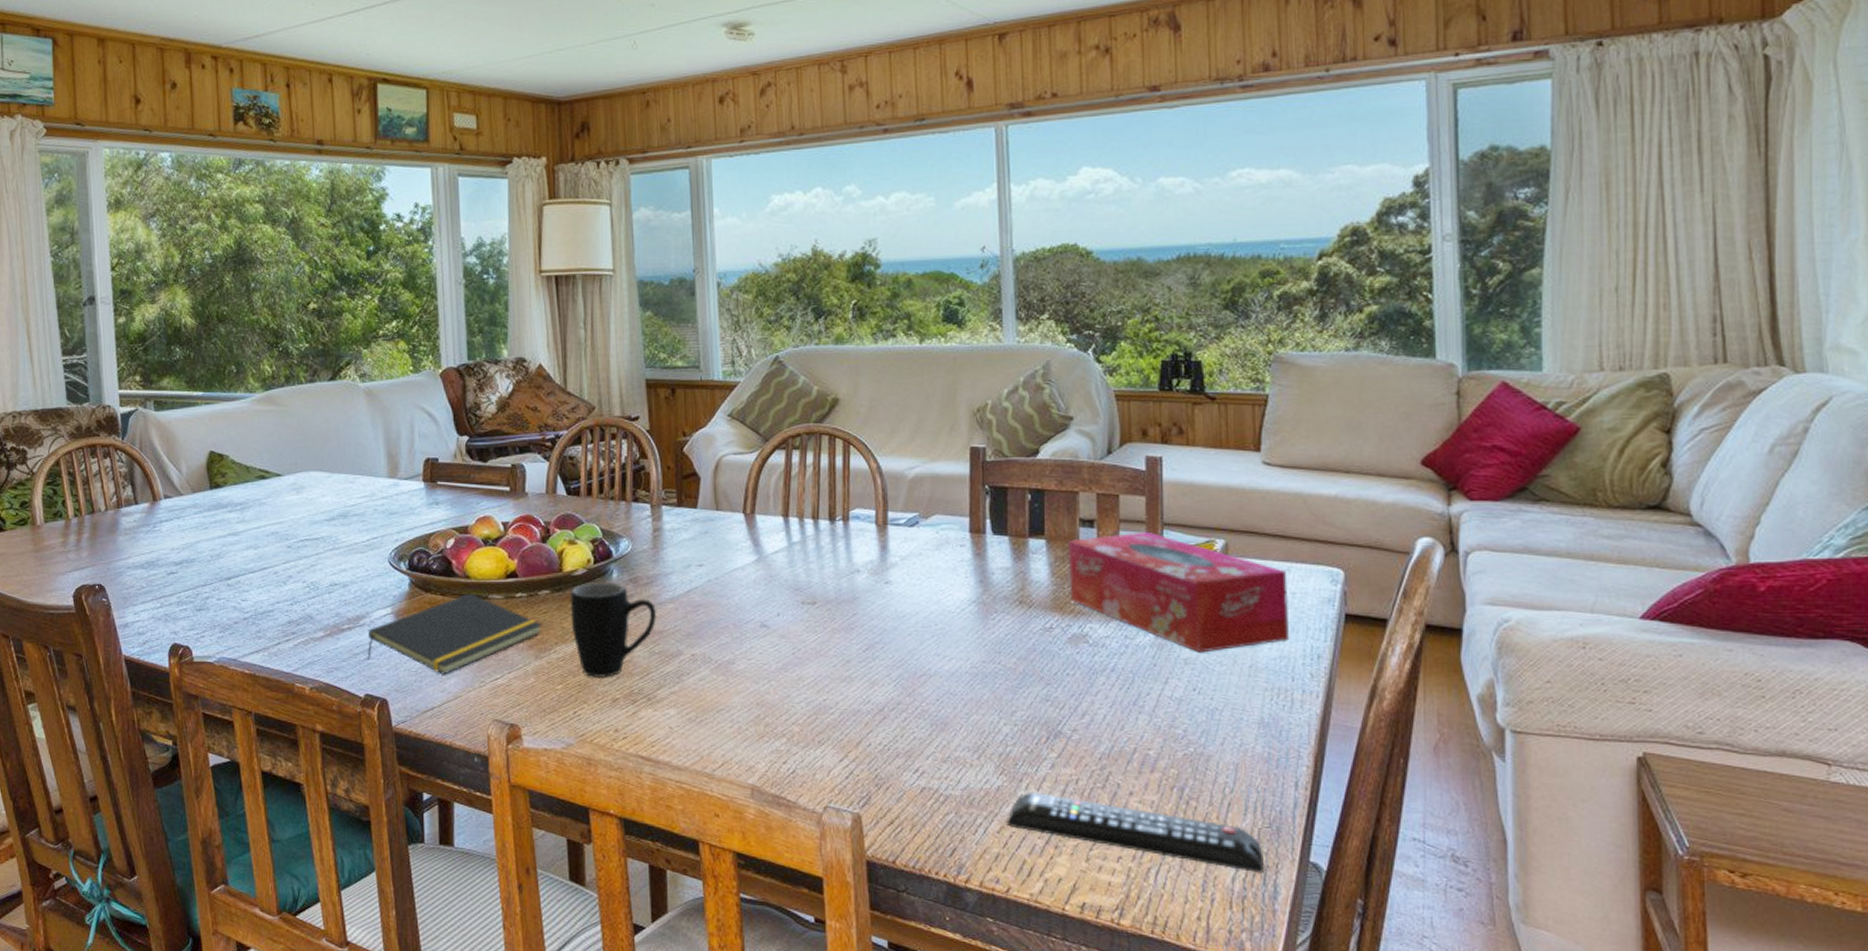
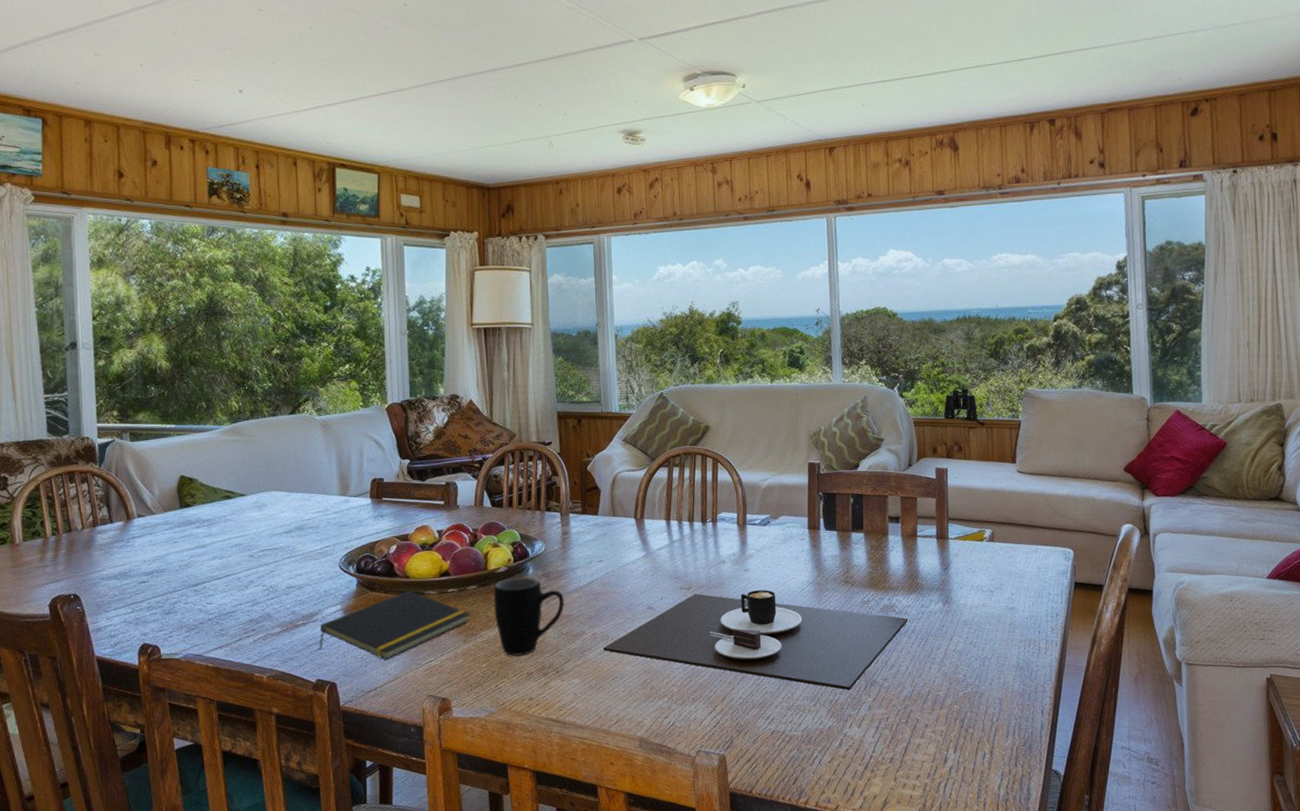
place setting: none [705,609,1107,741] -> present [603,590,908,690]
remote control: present [1006,791,1265,874] -> none [836,729,1021,781]
tissue box: present [1067,531,1290,653] -> none [880,525,1037,616]

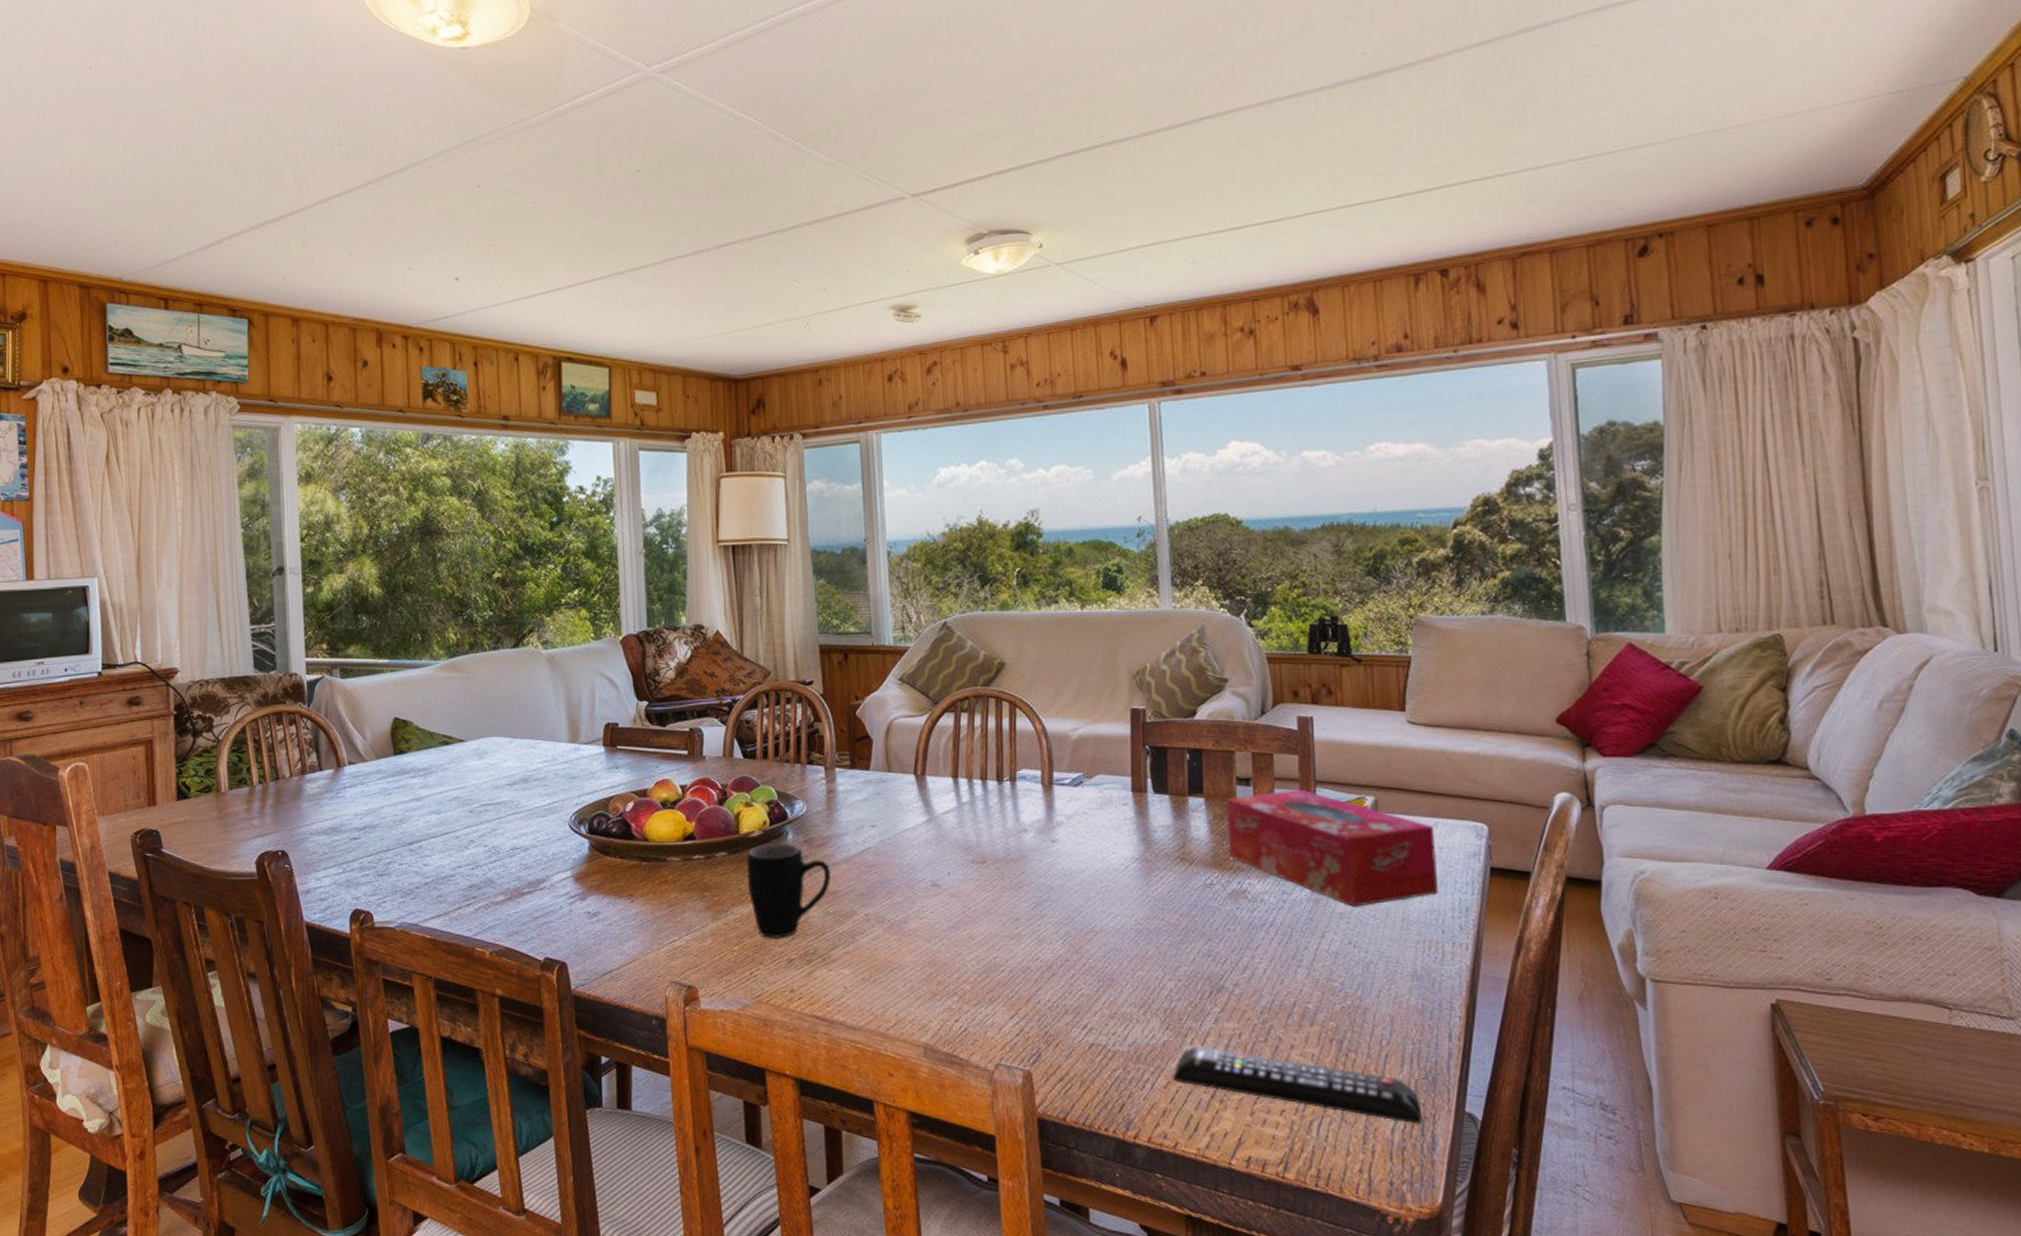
notepad: present [319,590,471,660] -> none [547,855,720,937]
place setting: present [603,590,908,690] -> none [878,867,1265,996]
remote control: none [836,729,1021,781] -> present [1173,1046,1423,1125]
tissue box: none [880,525,1037,616] -> present [1225,789,1439,907]

